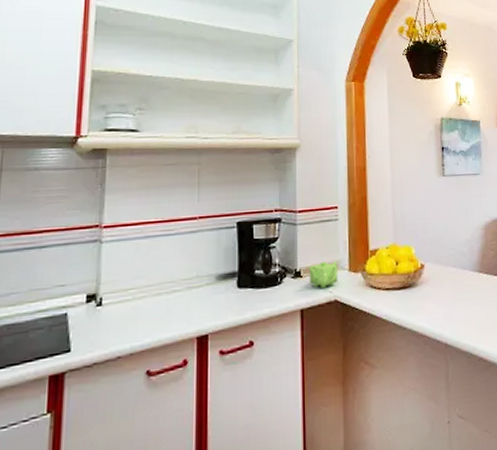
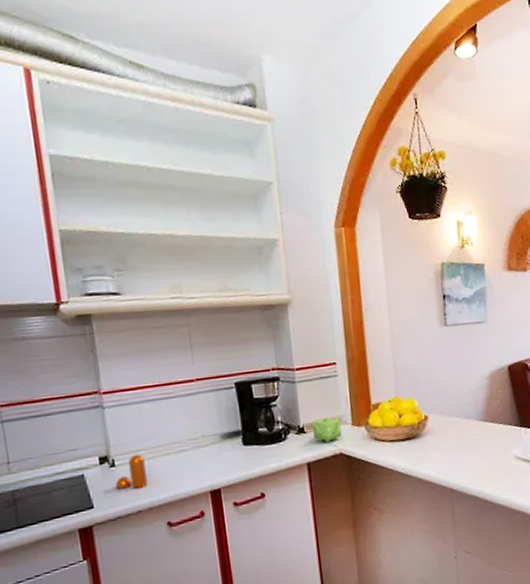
pepper shaker: none [99,294,134,332] -> present [115,455,148,490]

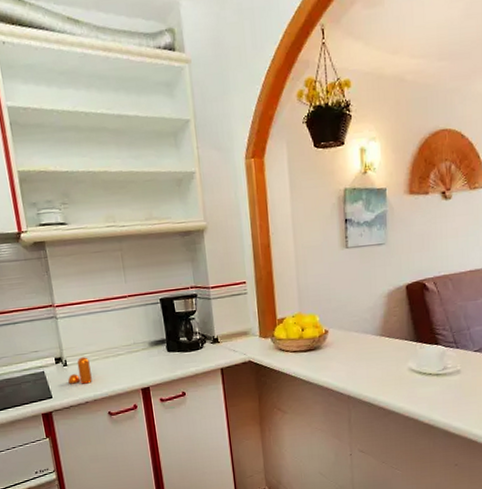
teapot: present [311,416,342,443] -> none [224,328,251,352]

